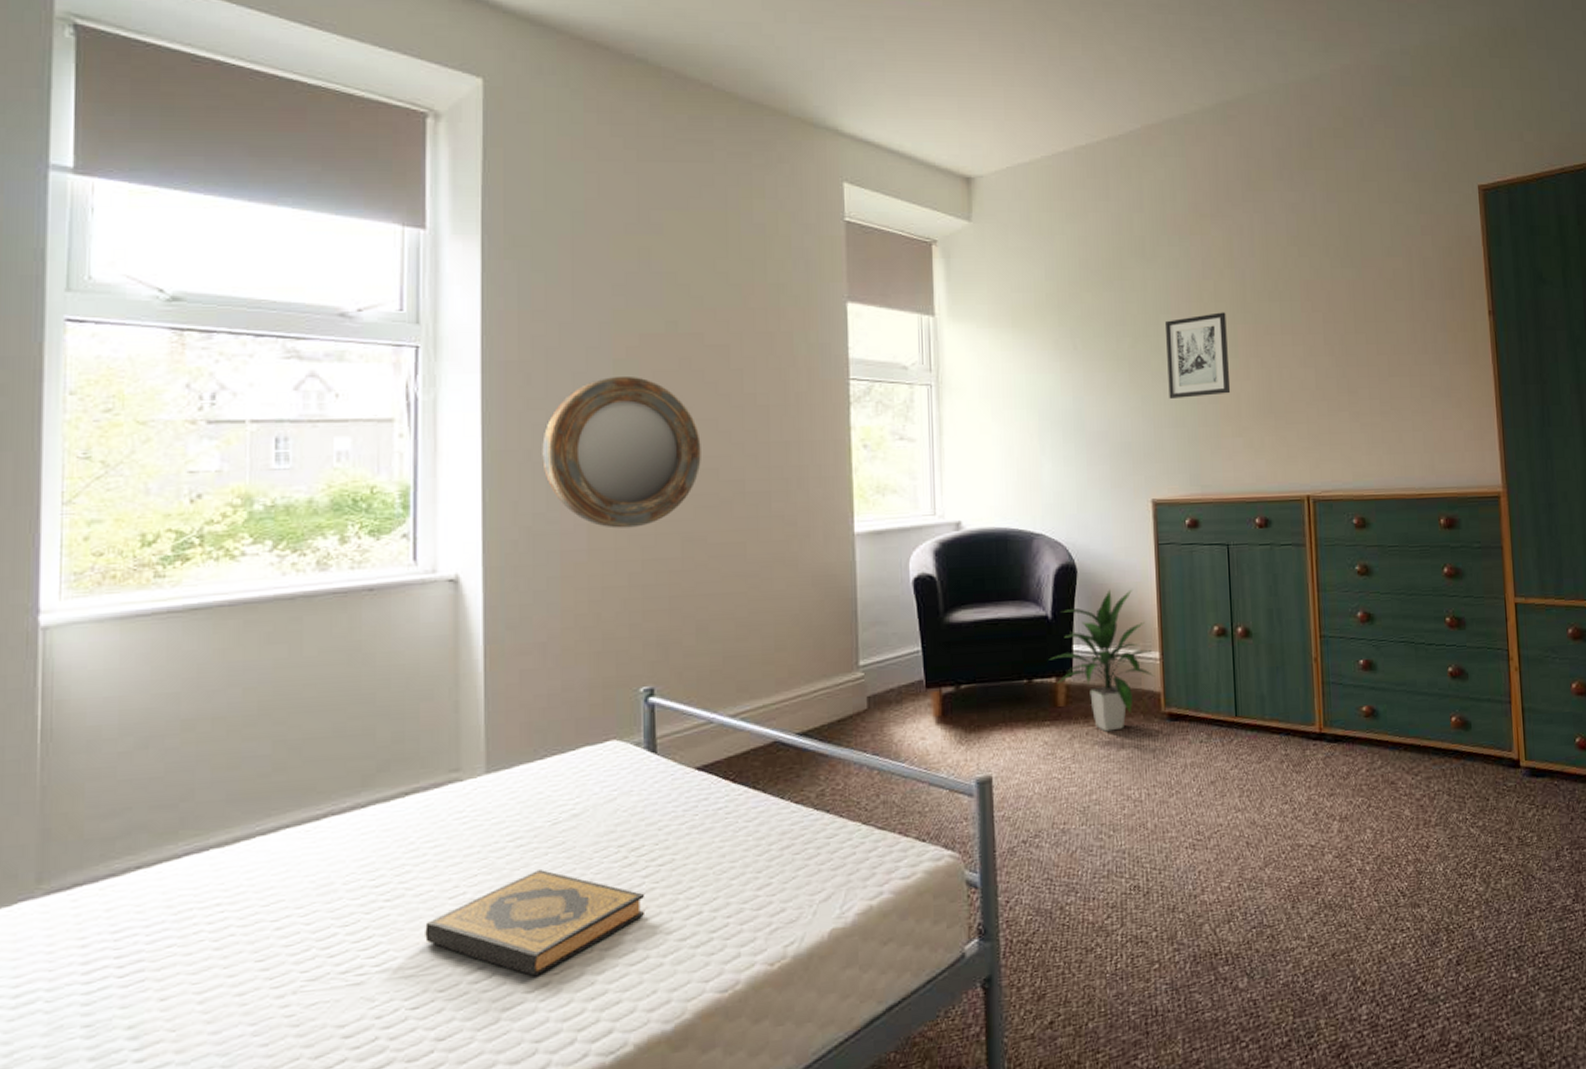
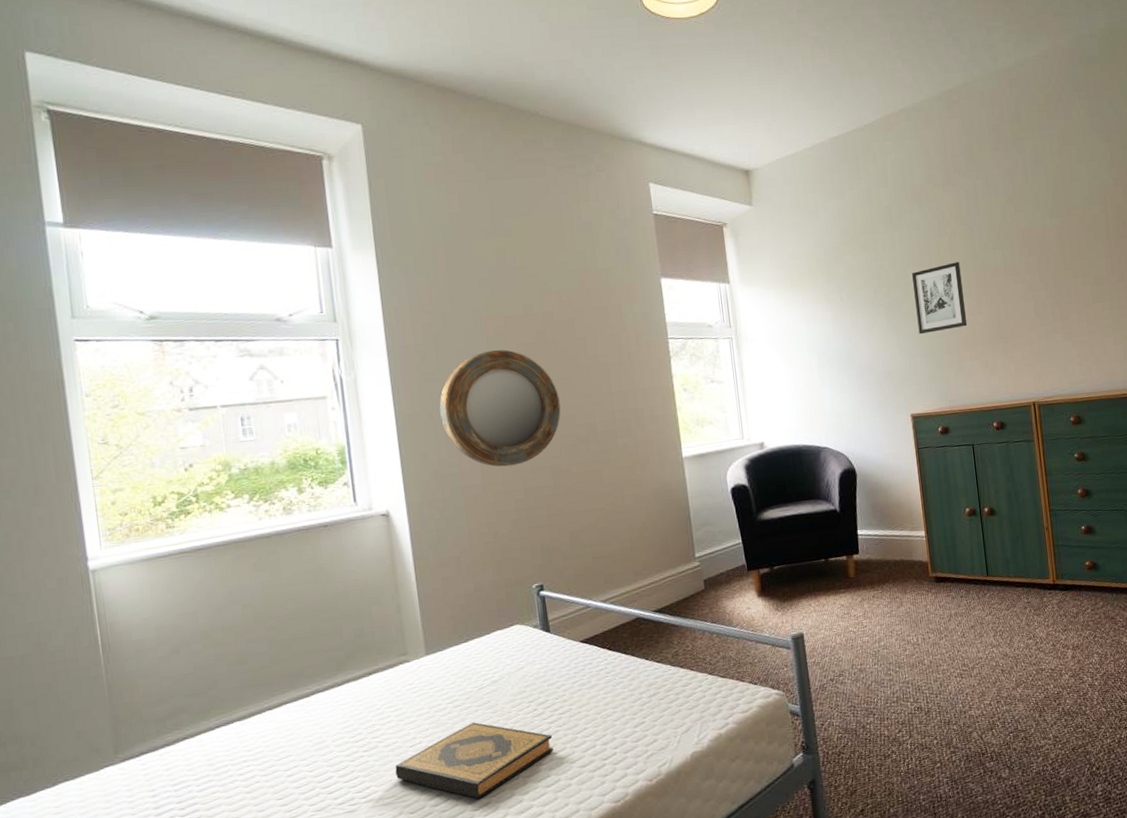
indoor plant: present [1050,589,1156,732] -> none [841,485,923,594]

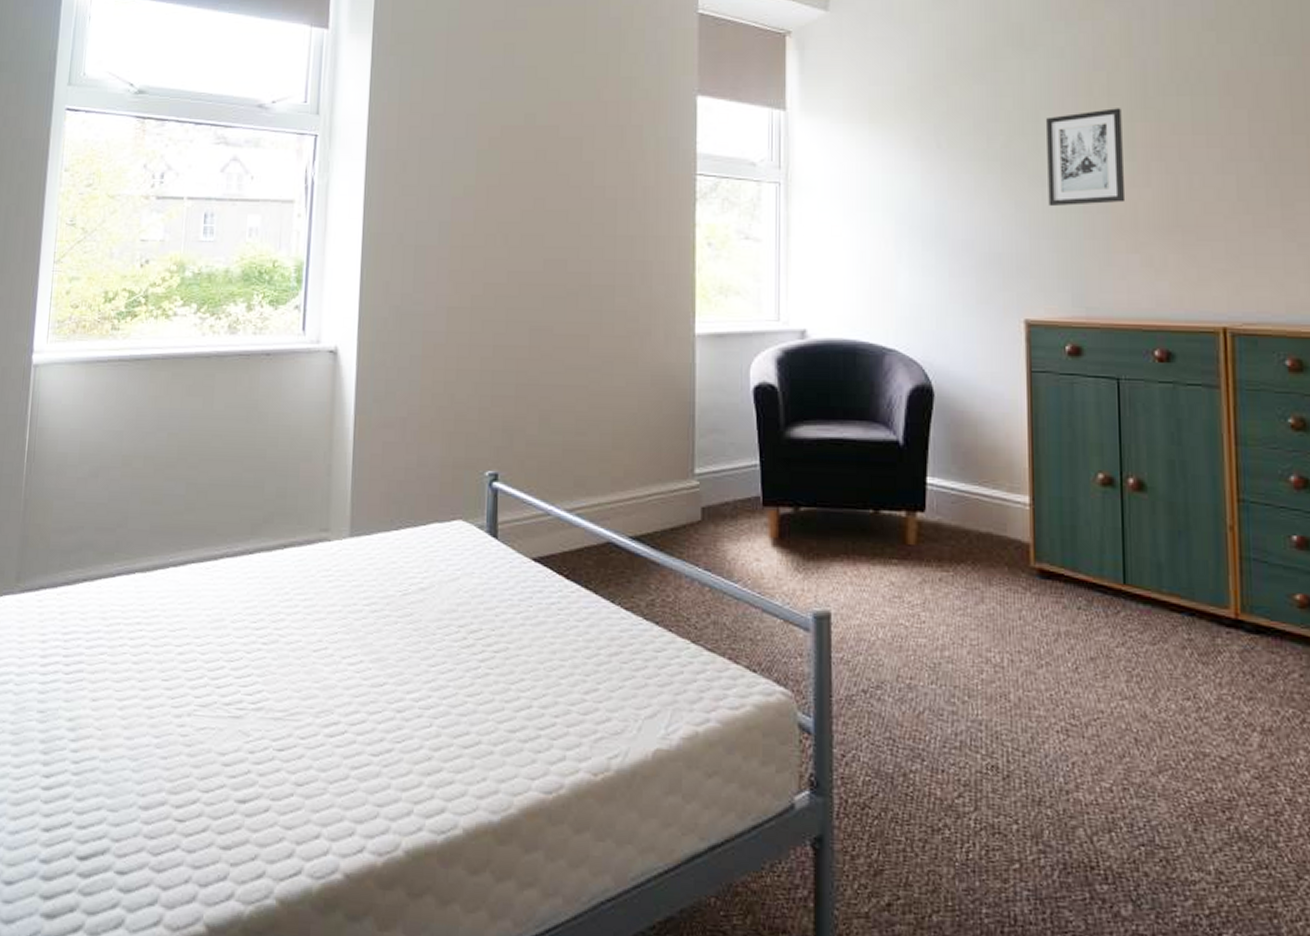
hardback book: present [395,722,554,799] -> none [292,637,481,742]
home mirror: present [439,349,561,467] -> none [412,166,552,313]

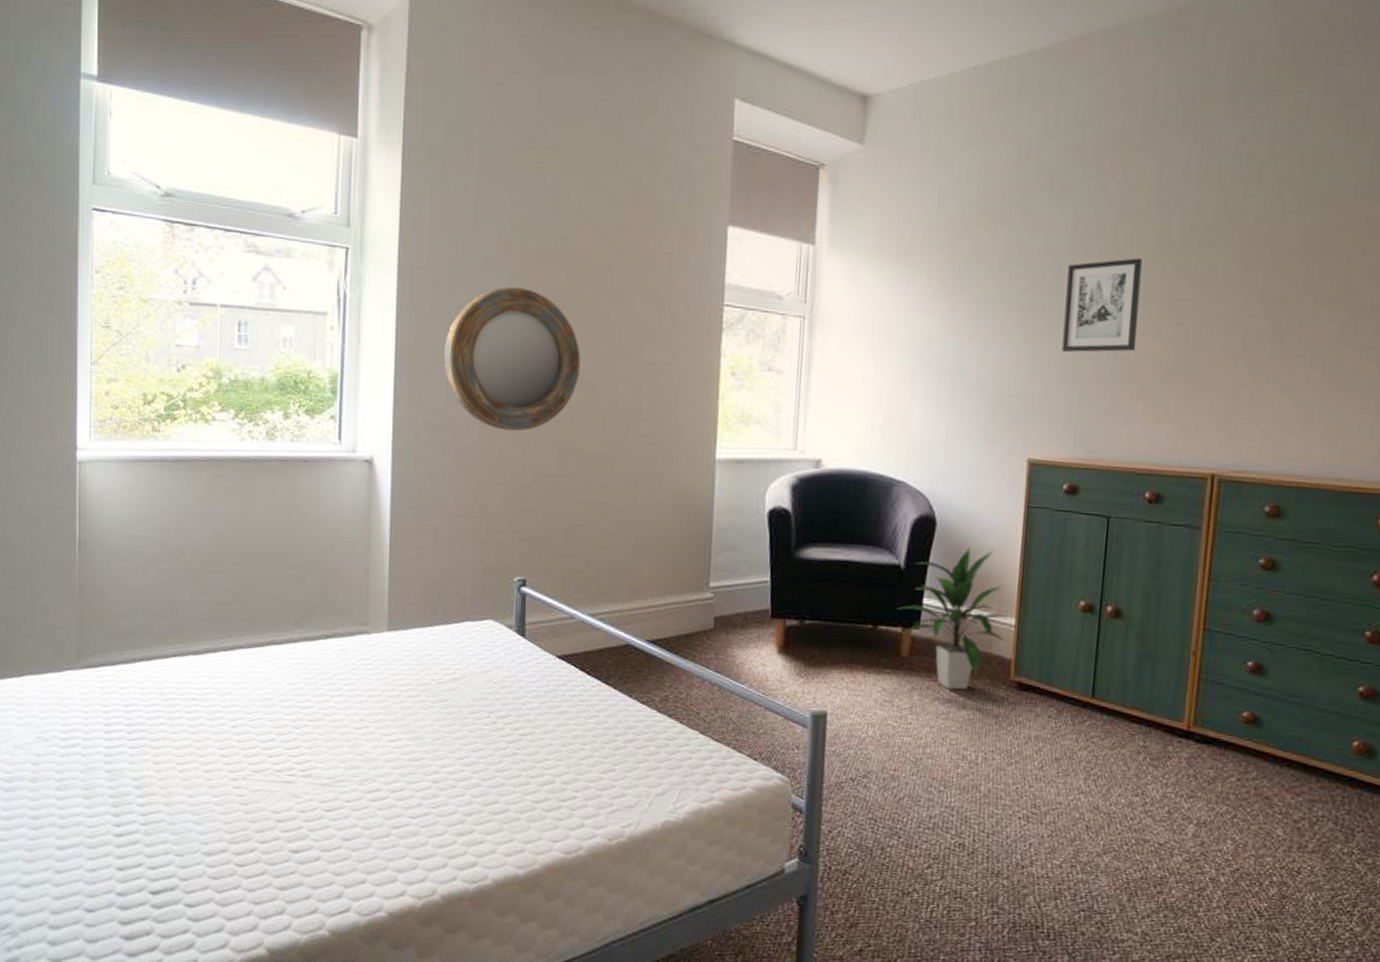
home mirror: none [412,166,552,313] -> present [444,287,581,431]
indoor plant: none [900,418,1024,581] -> present [898,547,1008,690]

